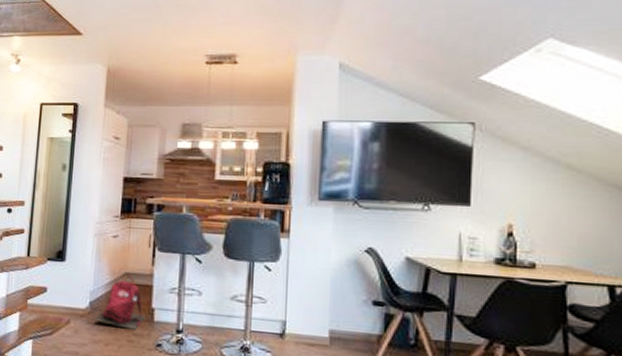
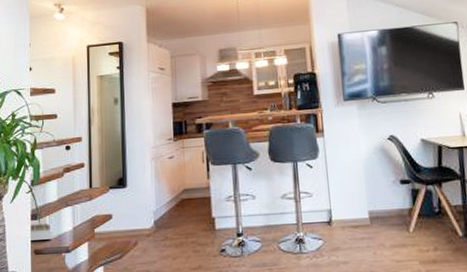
backpack: present [93,275,146,330] -> none [159,190,208,241]

